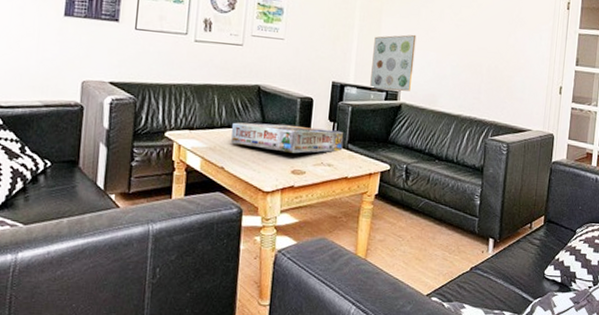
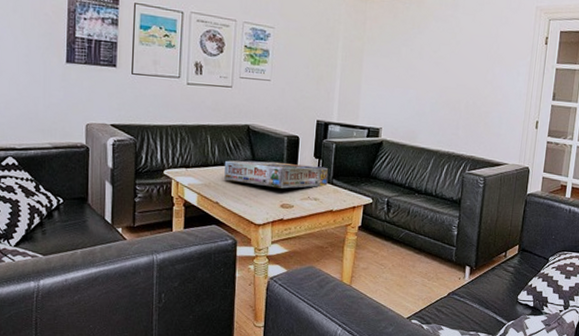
wall art: present [370,34,417,92] -> none [353,73,397,129]

